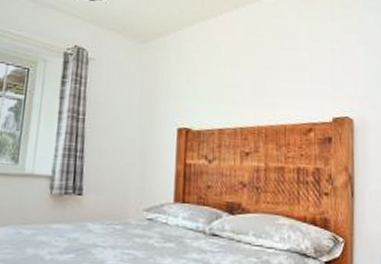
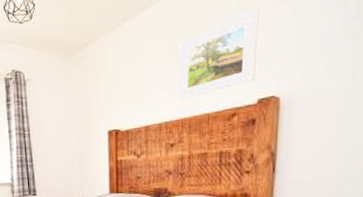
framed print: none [254,33,330,107] -> present [178,9,259,101]

